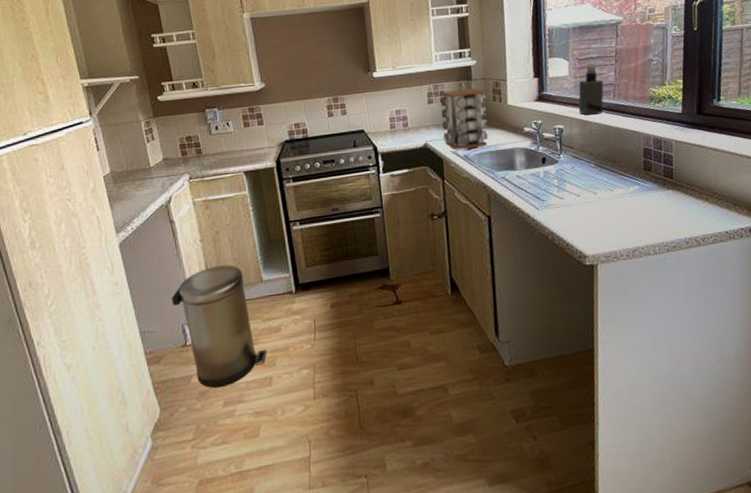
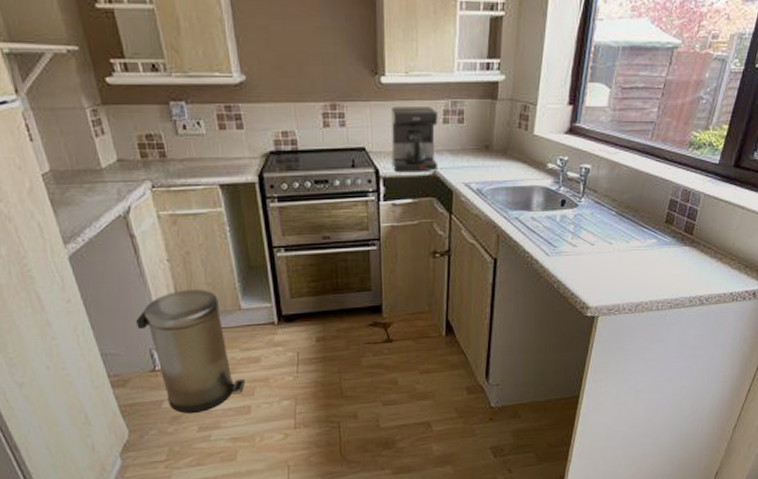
coffee maker: none [383,91,428,147] -> present [390,106,439,171]
spice rack: present [440,81,488,151] -> none [456,99,511,182]
spray bottle: present [578,62,604,115] -> none [610,93,644,156]

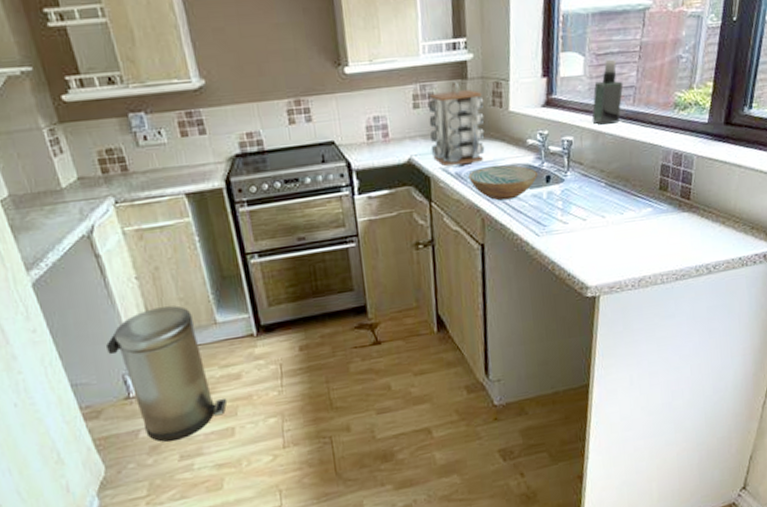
coffee maker: present [390,106,439,171] -> none [358,93,413,163]
spice rack: none [456,99,511,182] -> present [428,80,485,167]
bowl: none [489,186,555,219] -> present [468,165,538,201]
spray bottle: none [610,93,644,156] -> present [591,59,624,125]

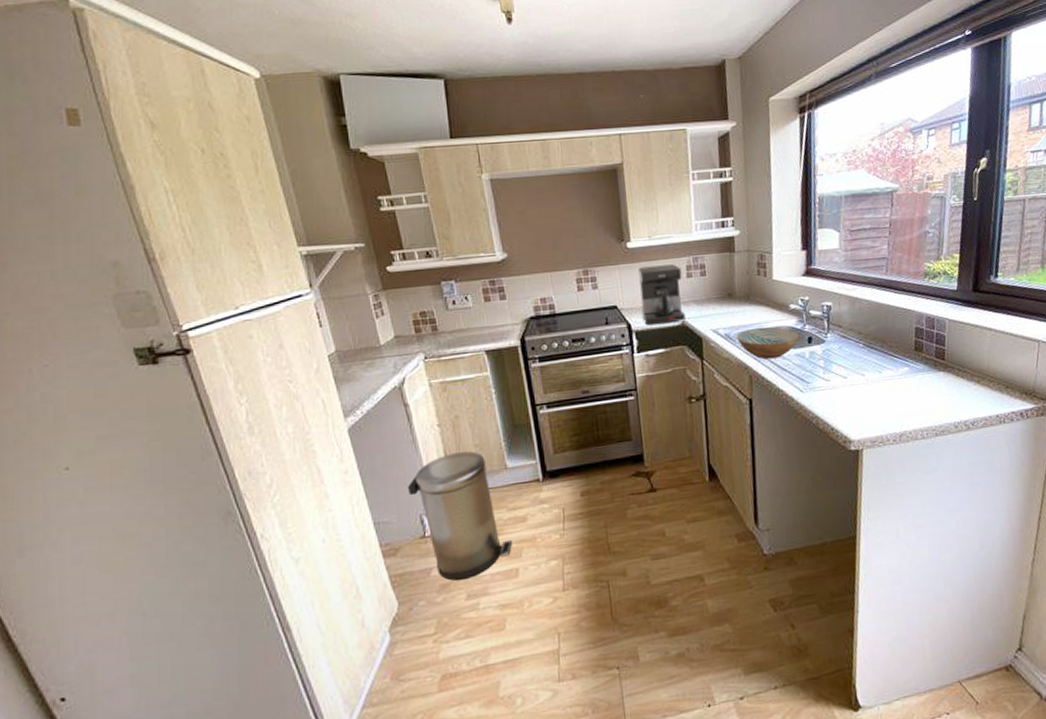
coffee maker: none [358,93,413,163] -> present [638,264,687,325]
spice rack: present [428,80,485,167] -> none [700,253,752,329]
spray bottle: present [591,59,624,125] -> none [848,234,876,292]

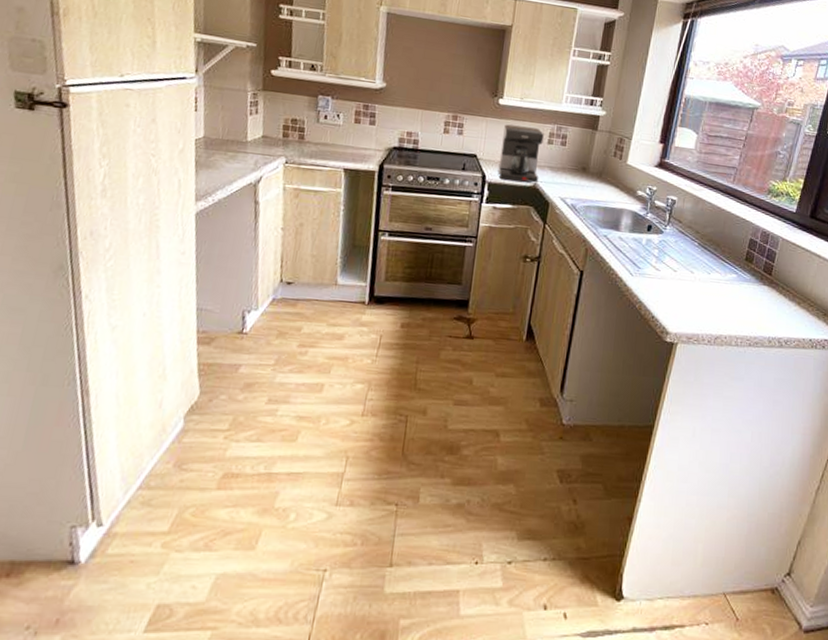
pedal bin: present [408,451,513,581] -> none [237,258,326,383]
bowl: present [736,327,801,360] -> none [581,205,642,238]

